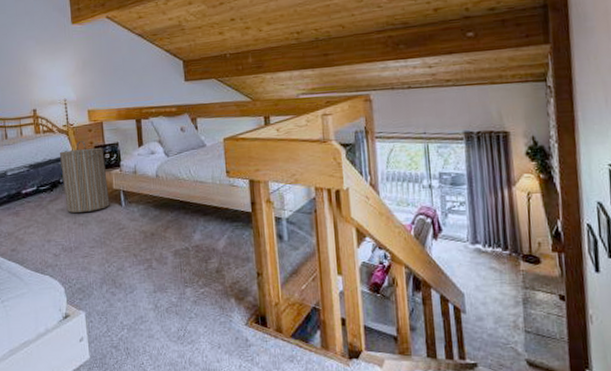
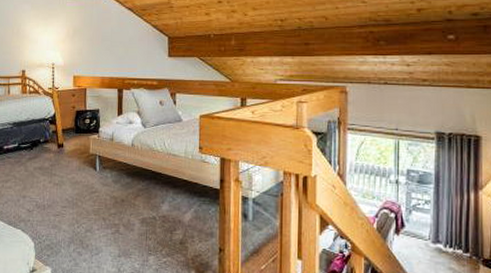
laundry hamper: present [59,140,110,213] -> none [42,103,86,173]

